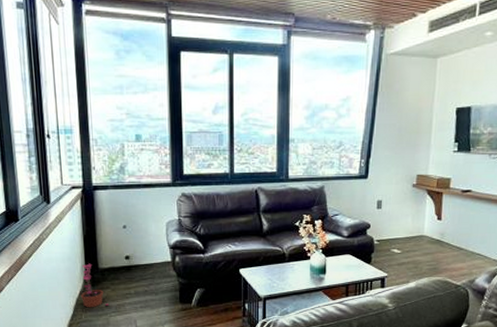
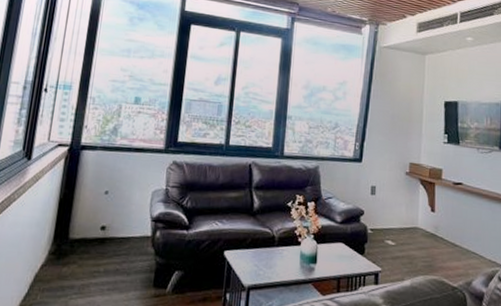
potted plant: present [81,263,108,308] -> none [41,231,71,287]

